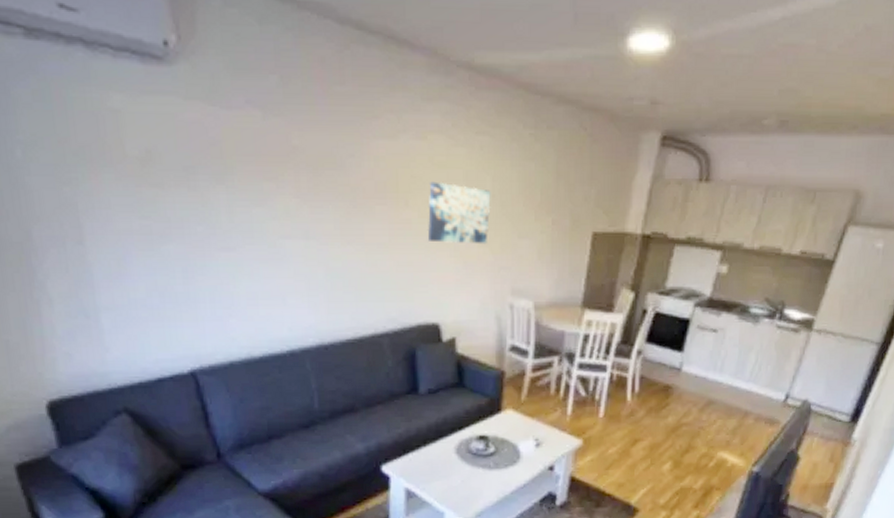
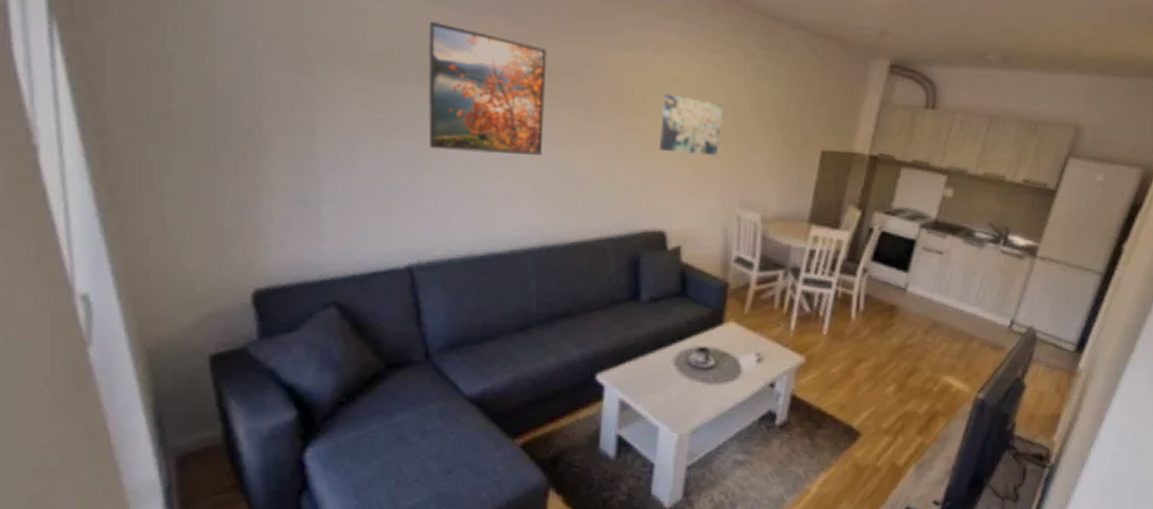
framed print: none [183,118,312,253] -> present [427,20,547,155]

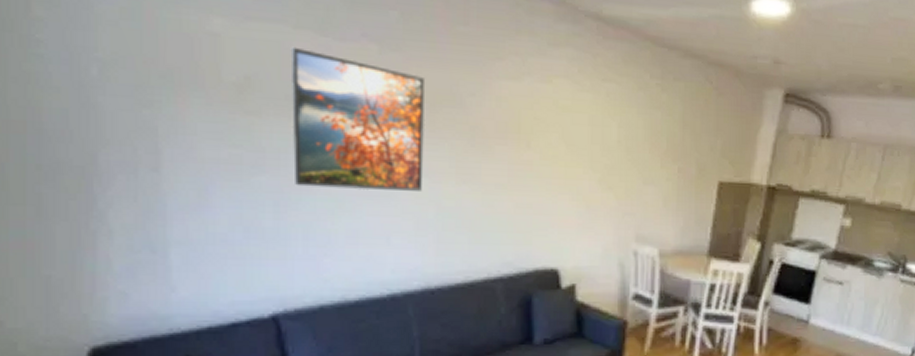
wall art: present [658,93,724,156] -> none [549,124,616,189]

